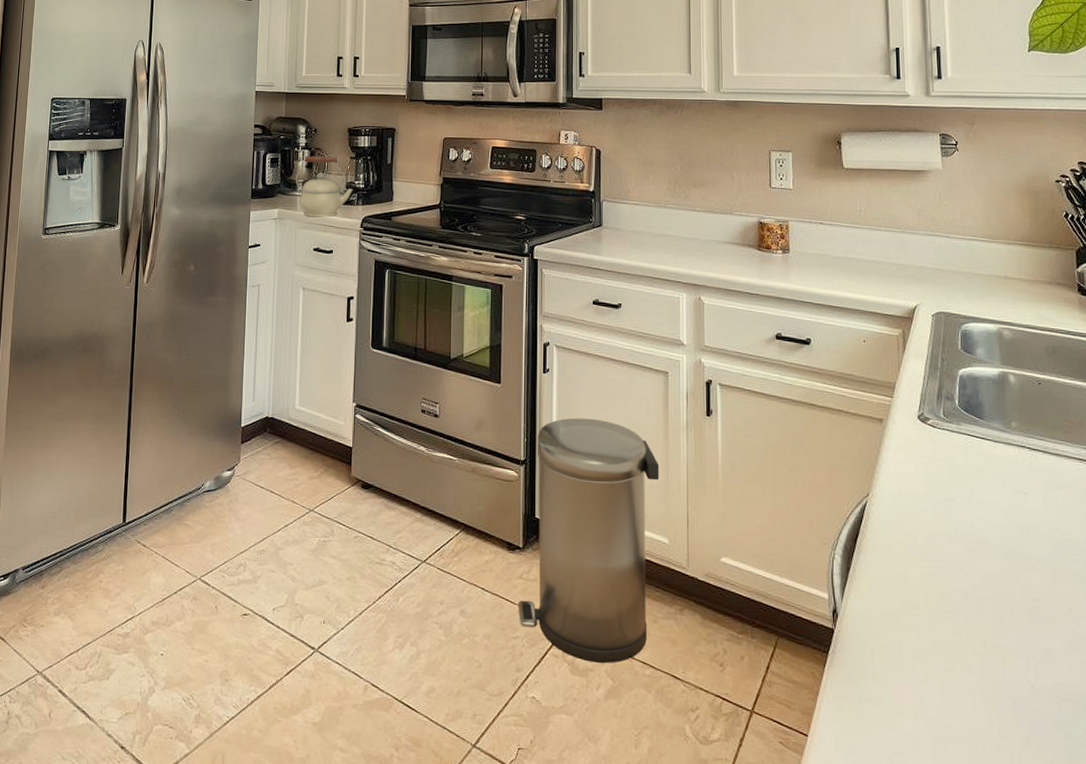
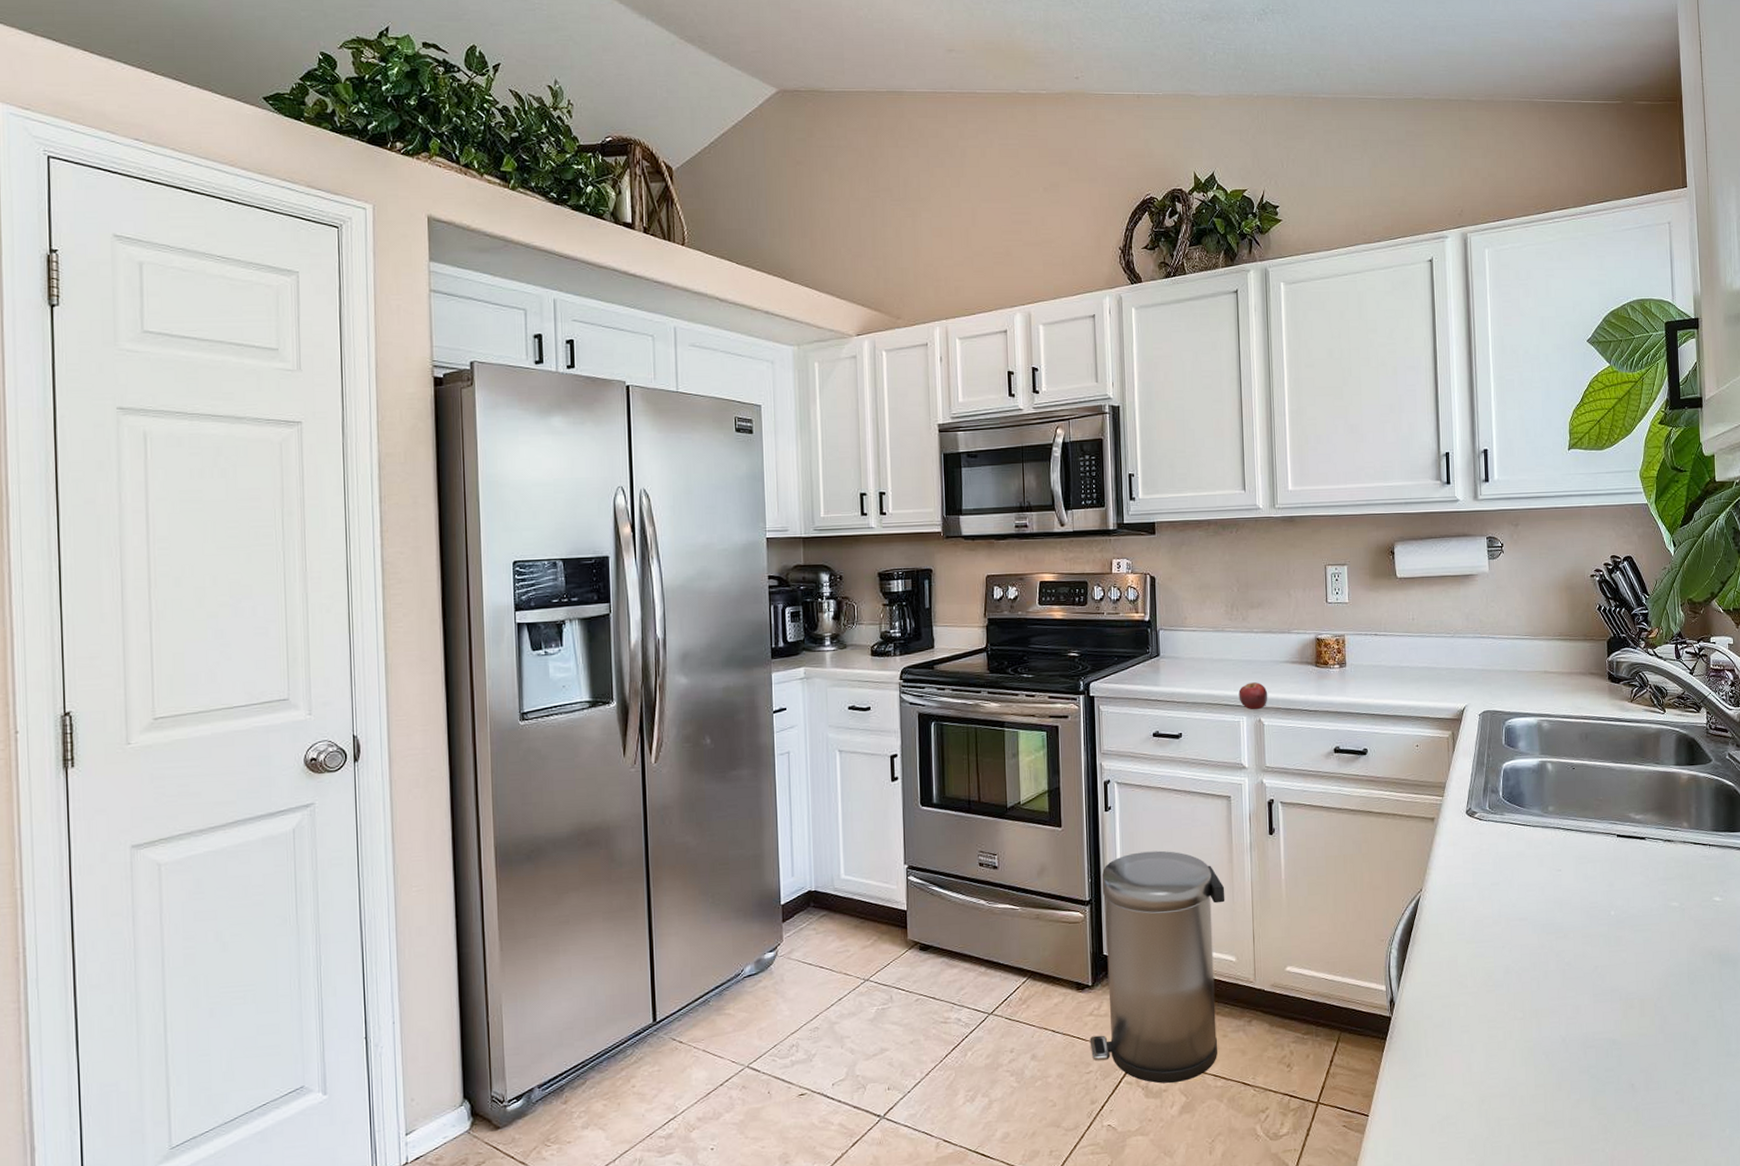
kettle: present [295,155,353,218] -> none [821,604,888,673]
fruit: none [679,260,709,288] -> present [1238,682,1268,710]

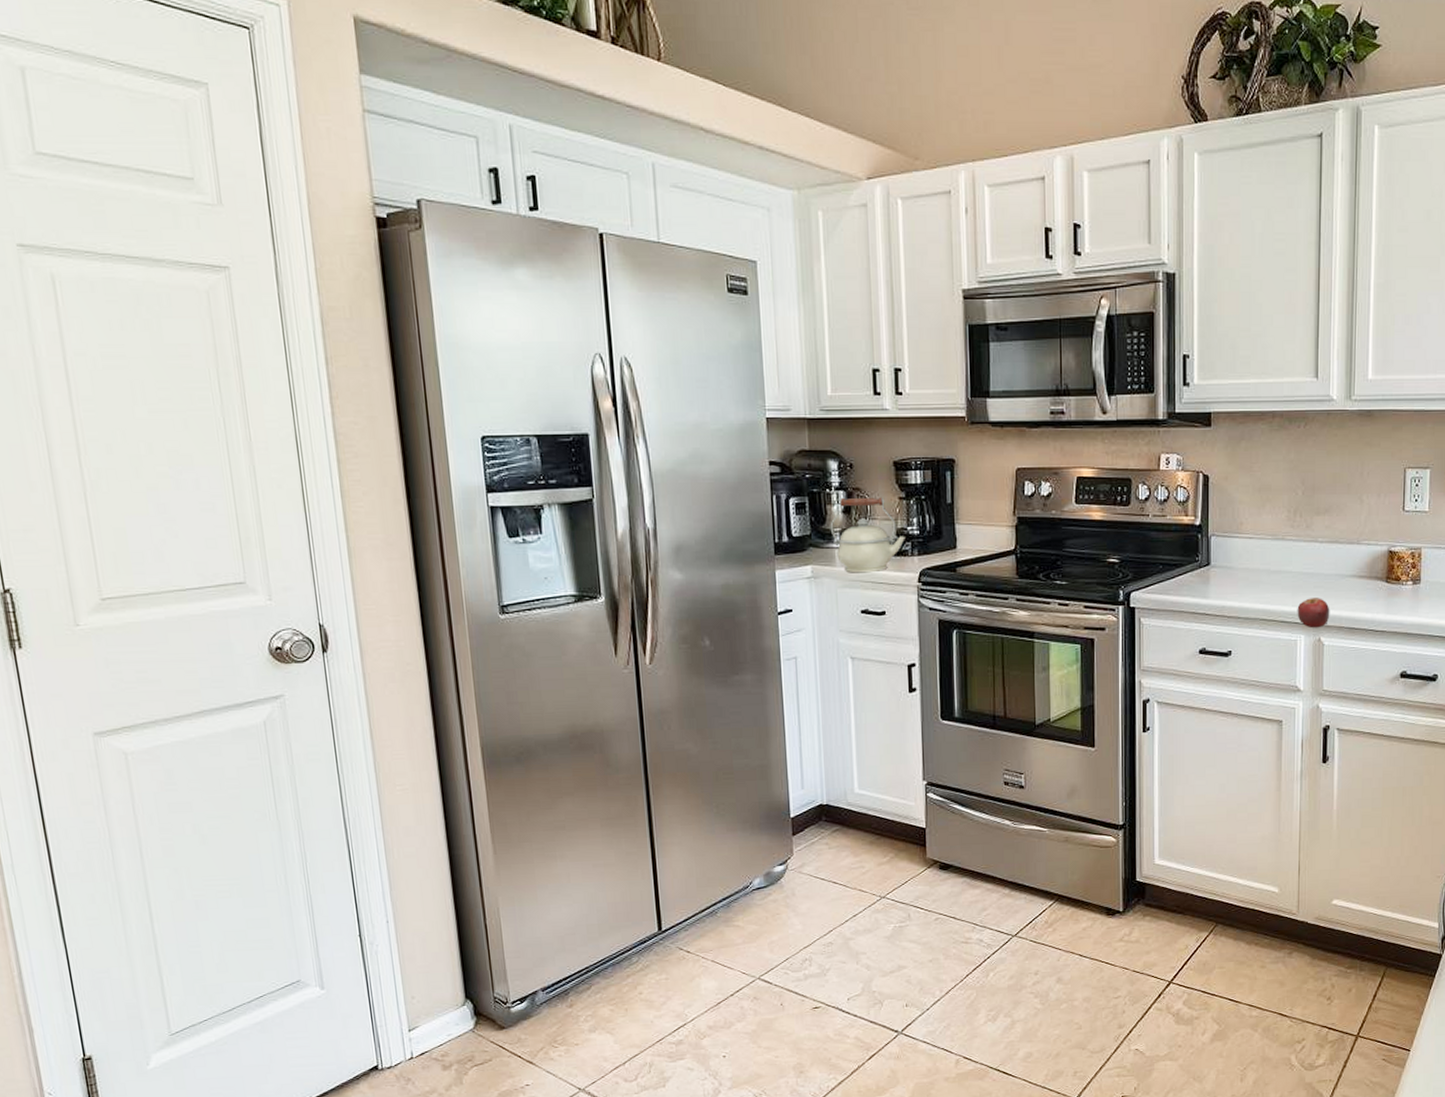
kettle: none [821,604,888,673] -> present [830,497,905,573]
pedal bin: present [1089,850,1225,1083] -> none [1119,775,1271,1011]

